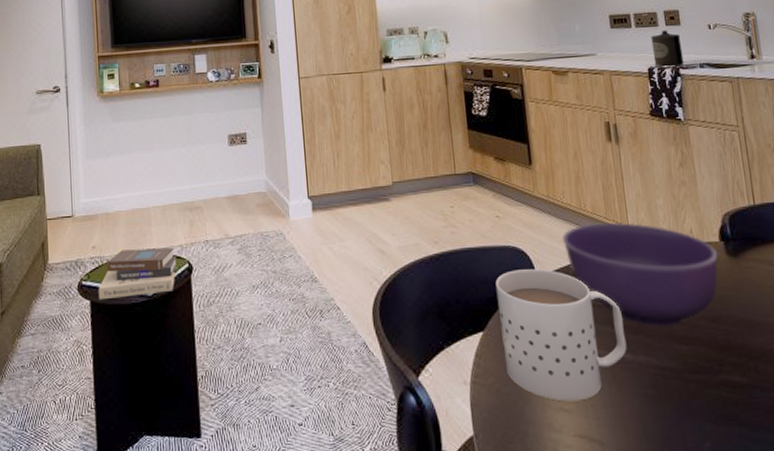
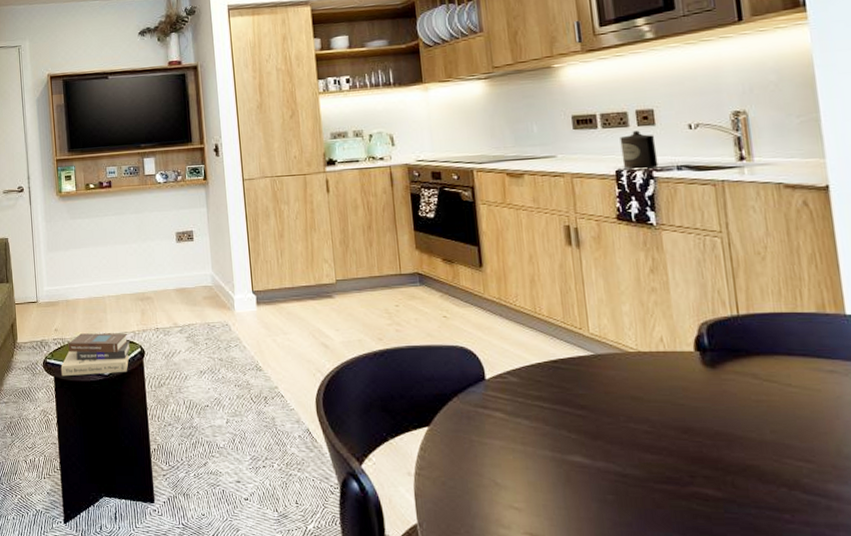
mug: present [495,269,627,402] -> none [441,369,585,501]
bowl: present [562,222,718,328] -> none [514,327,693,435]

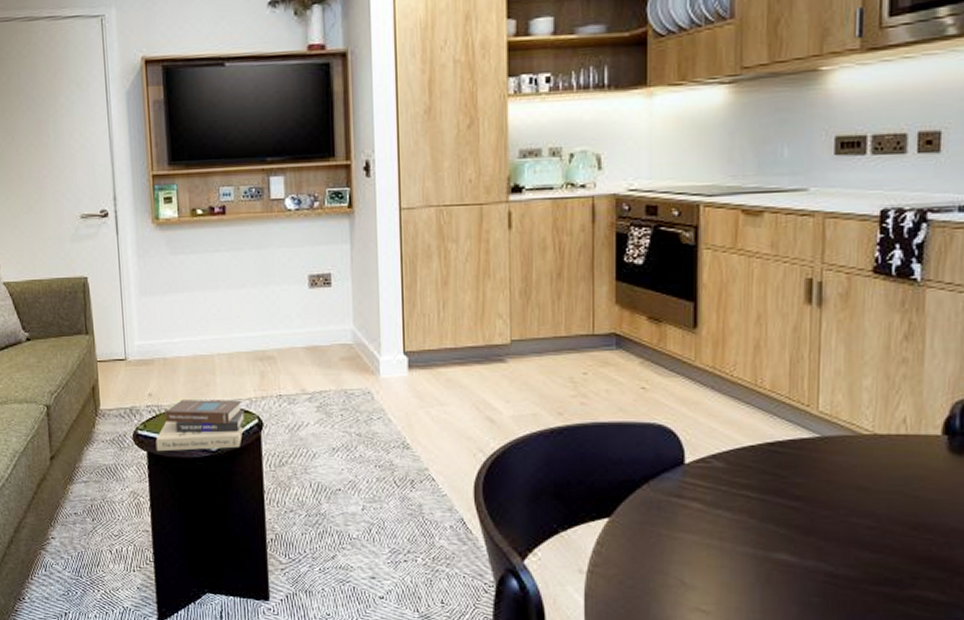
canister: present [619,130,659,169] -> none [891,158,937,209]

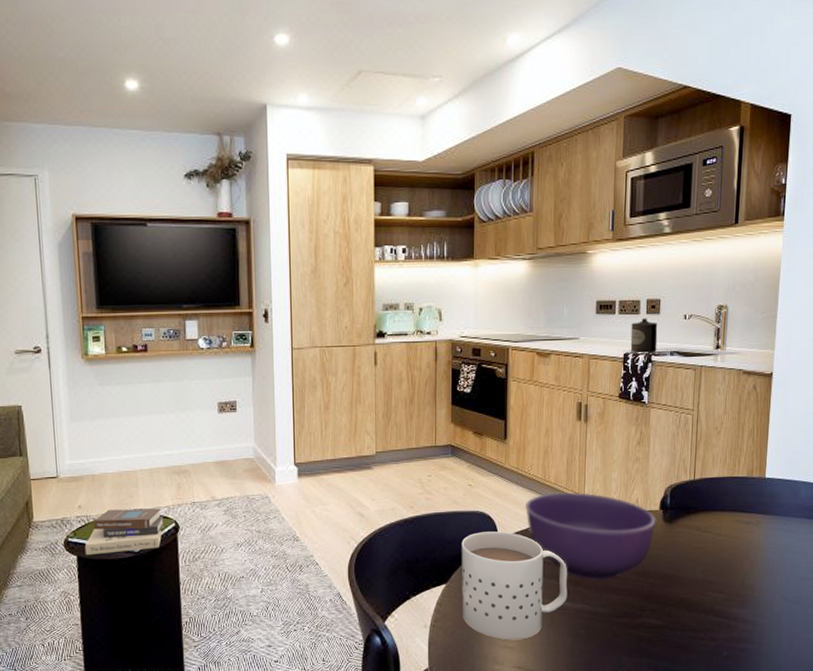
mug: none [631,451,793,603] -> present [461,531,568,641]
bowl: none [725,403,937,530] -> present [524,492,656,581]
canister: none [891,158,937,209] -> present [630,318,658,353]

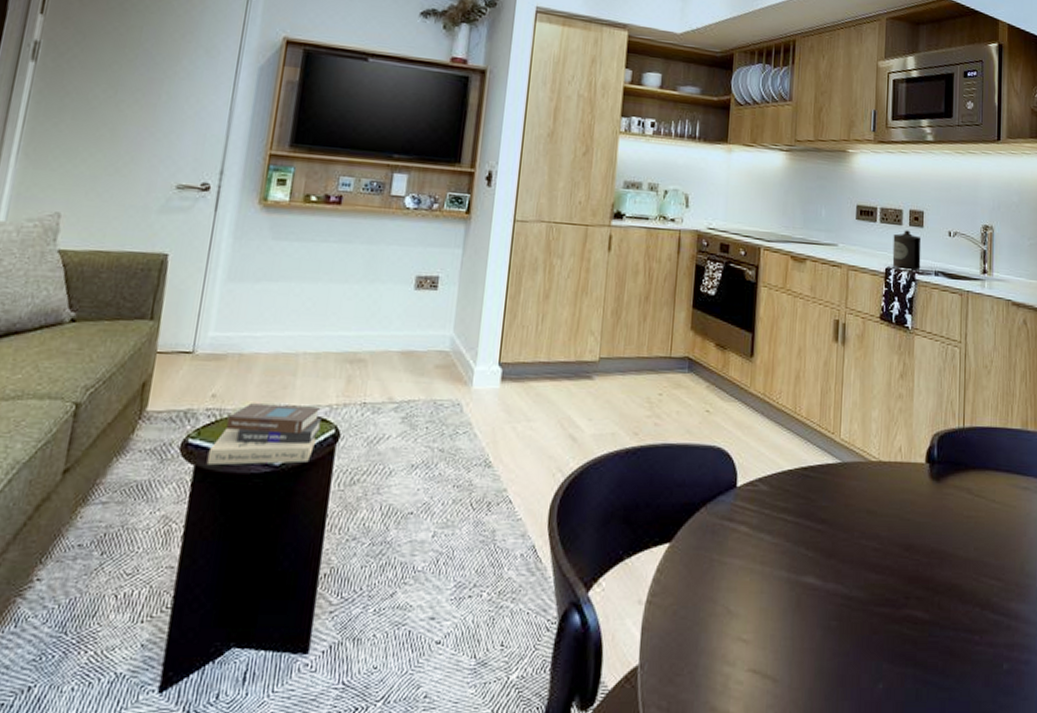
mug: present [461,531,568,641] -> none [687,474,818,630]
bowl: present [524,492,656,581] -> none [770,429,922,552]

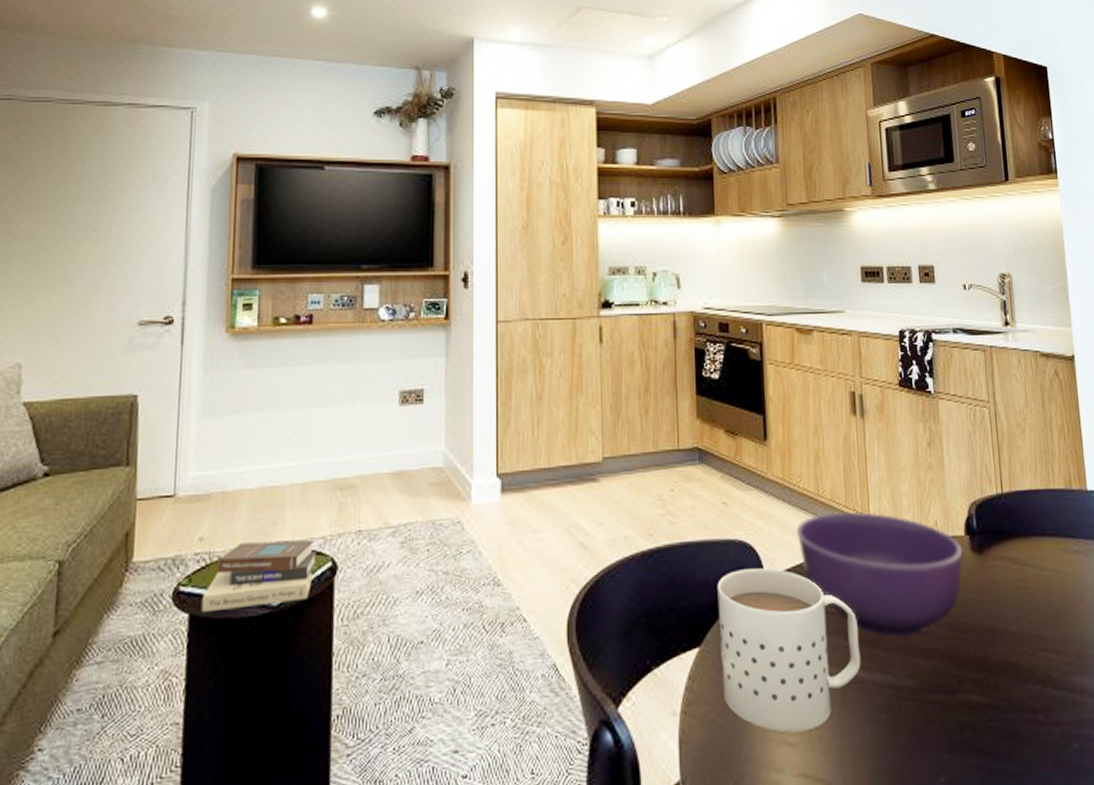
mug: none [687,474,818,630] -> present [717,568,861,733]
bowl: none [770,429,922,552] -> present [796,511,963,639]
canister: present [892,230,922,271] -> none [903,287,937,330]

